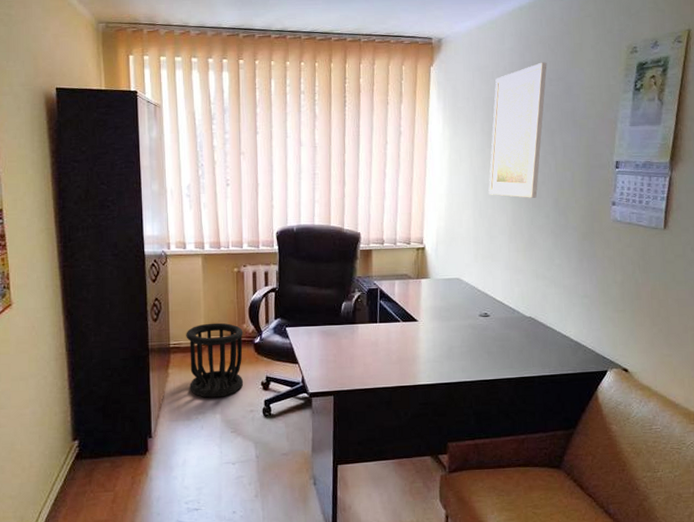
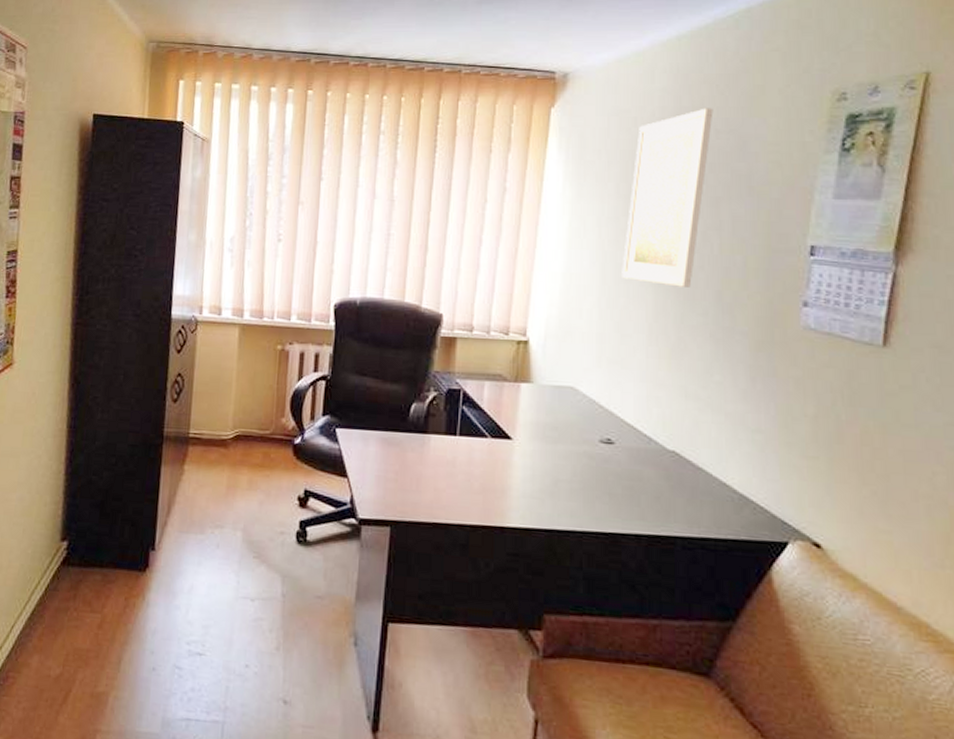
wastebasket: present [186,322,244,398] -> none [207,411,281,510]

